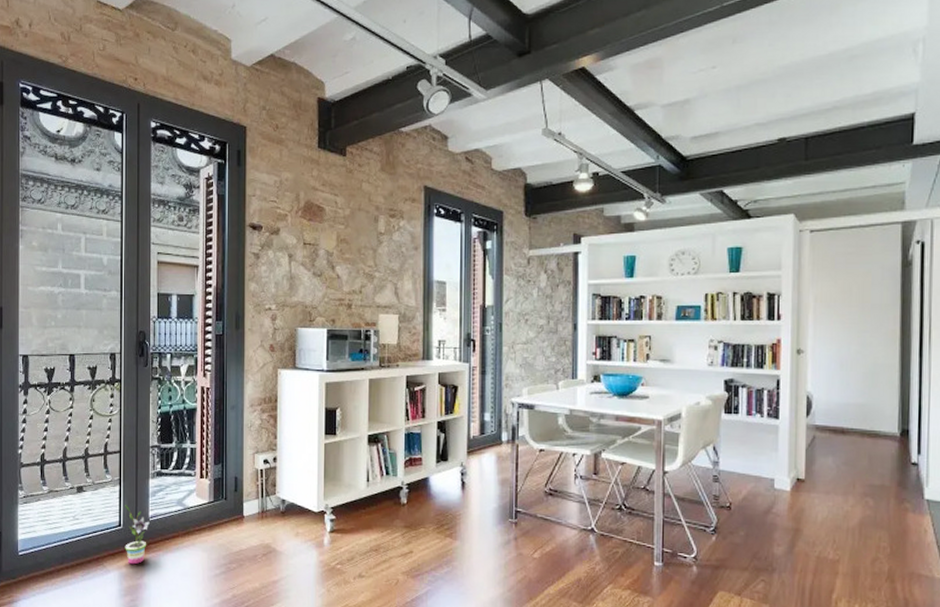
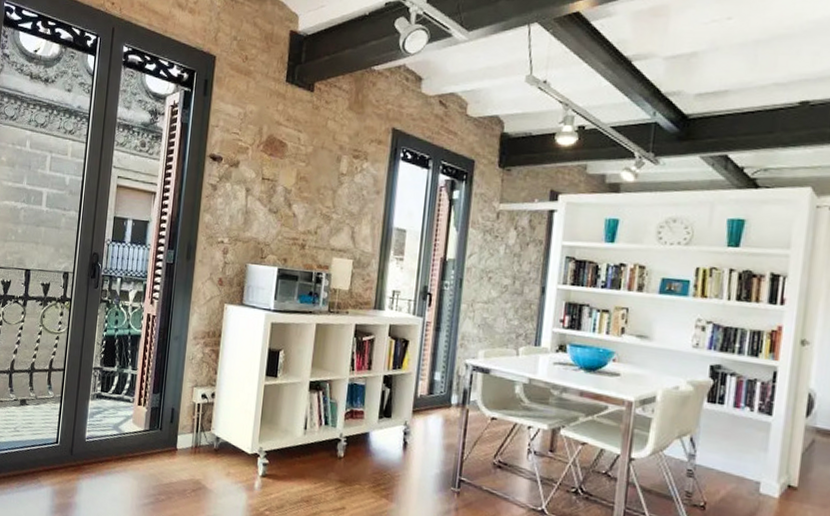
potted plant: present [125,505,150,565] -> none [59,423,85,483]

